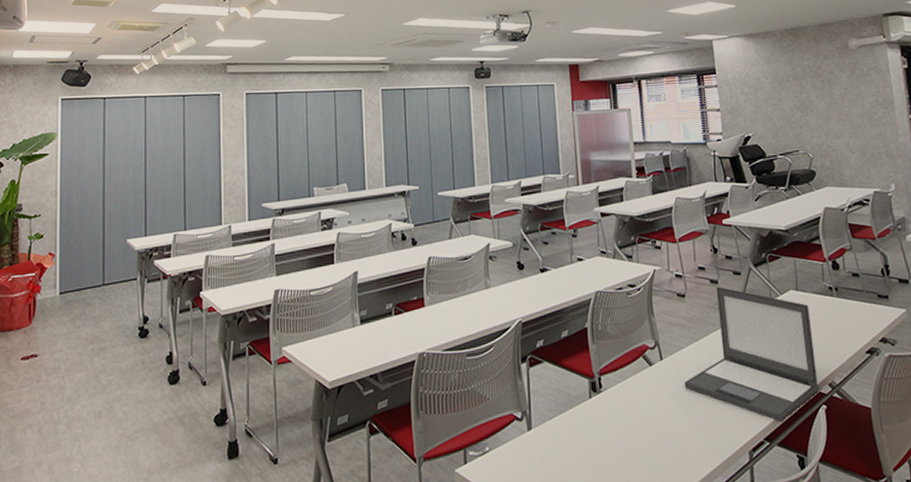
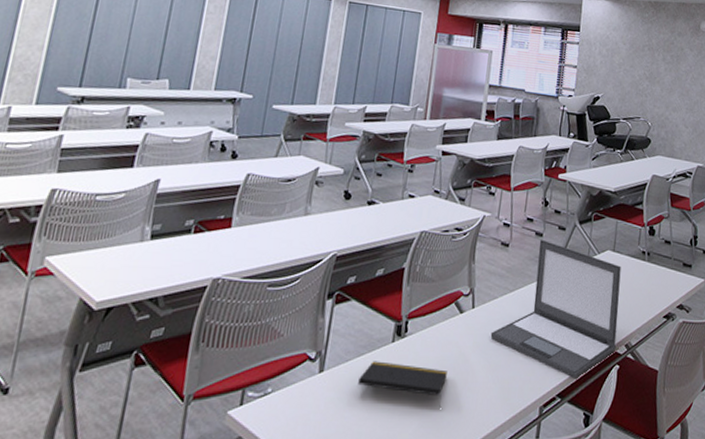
notepad: none [565,416,649,456] -> present [358,361,447,407]

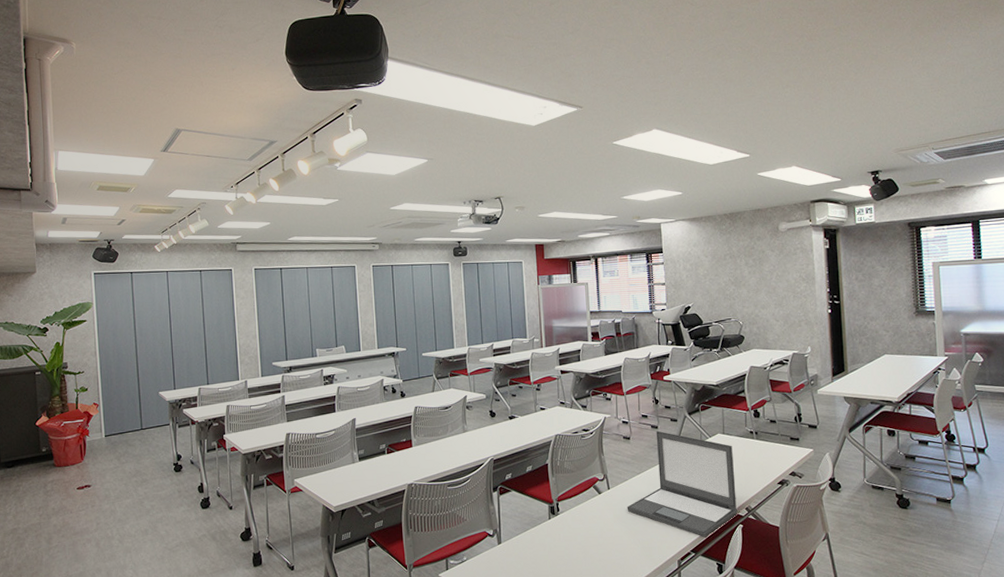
notepad: present [358,361,447,407] -> none [529,533,597,564]

